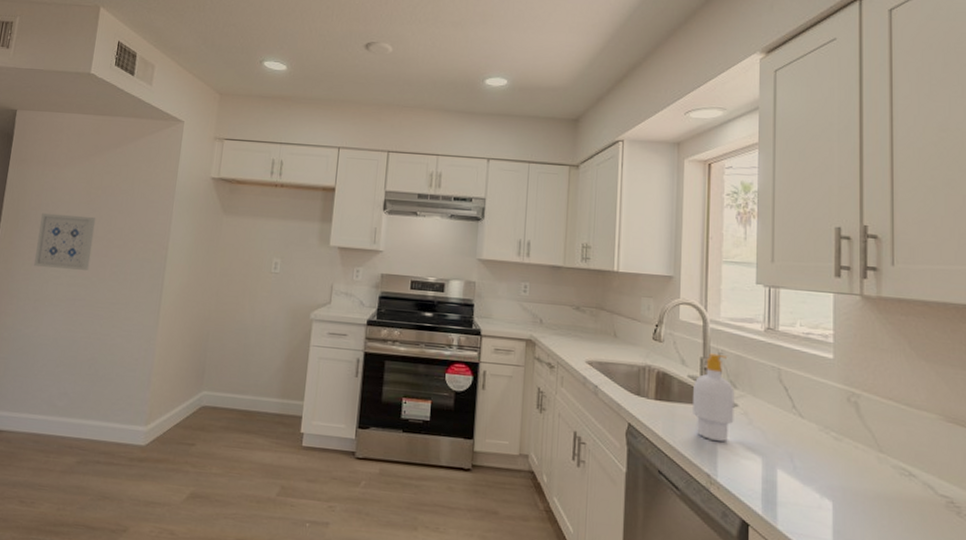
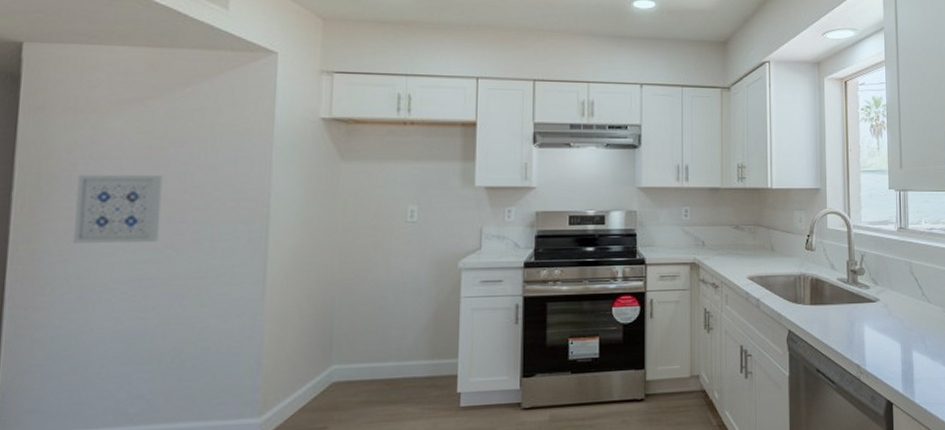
soap bottle: present [693,353,735,442] -> none [842,256,877,335]

